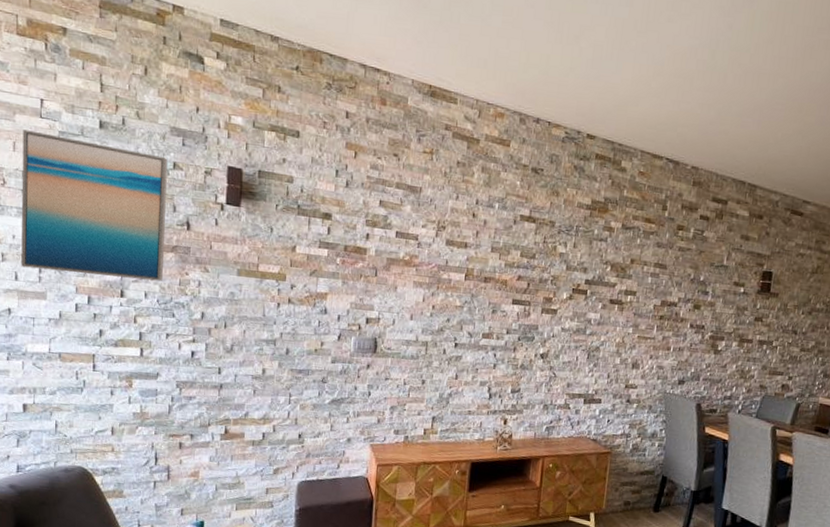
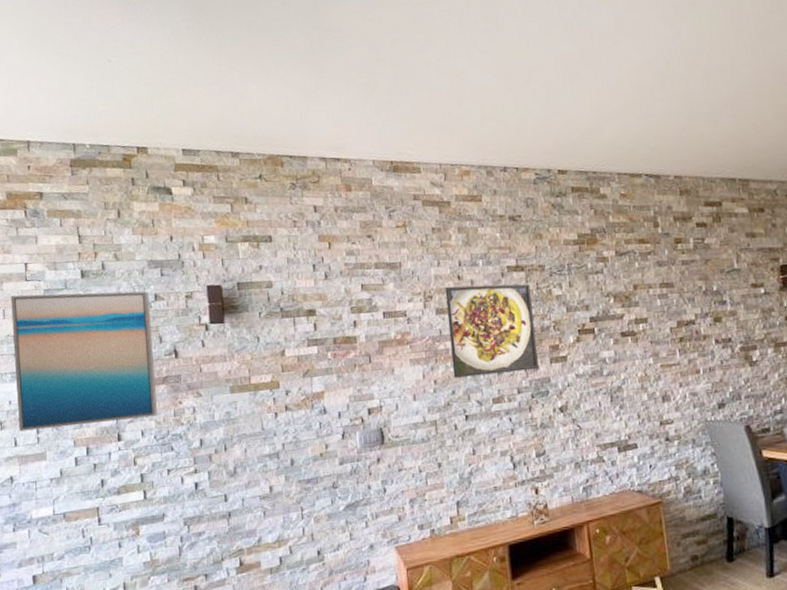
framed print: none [451,221,538,316] -> present [445,283,539,378]

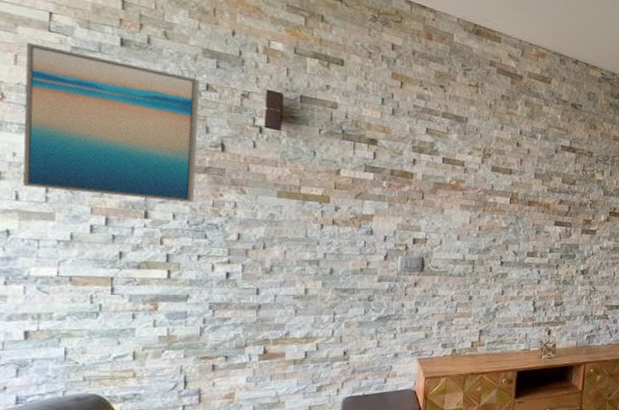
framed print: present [445,283,539,378] -> none [497,149,578,236]

